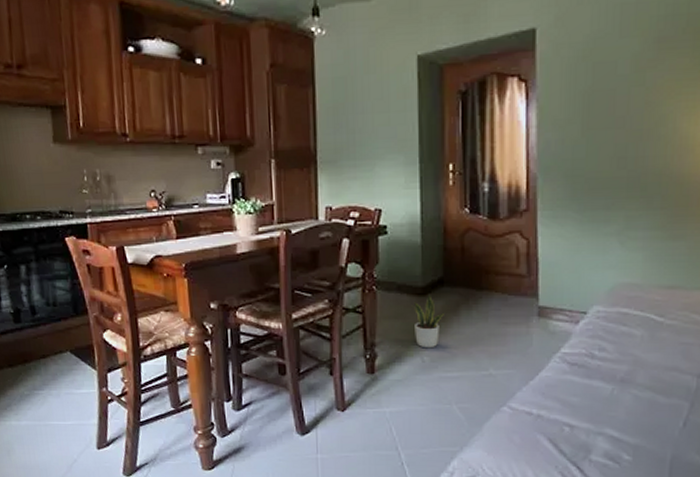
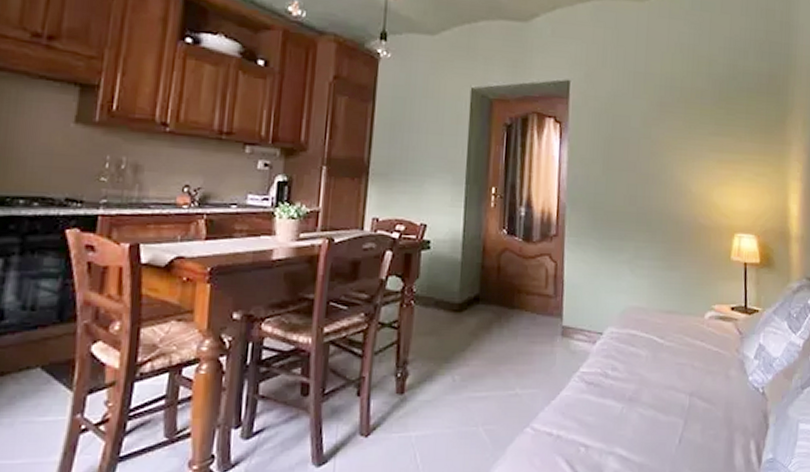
potted plant: present [411,293,446,349] -> none [447,310,479,367]

